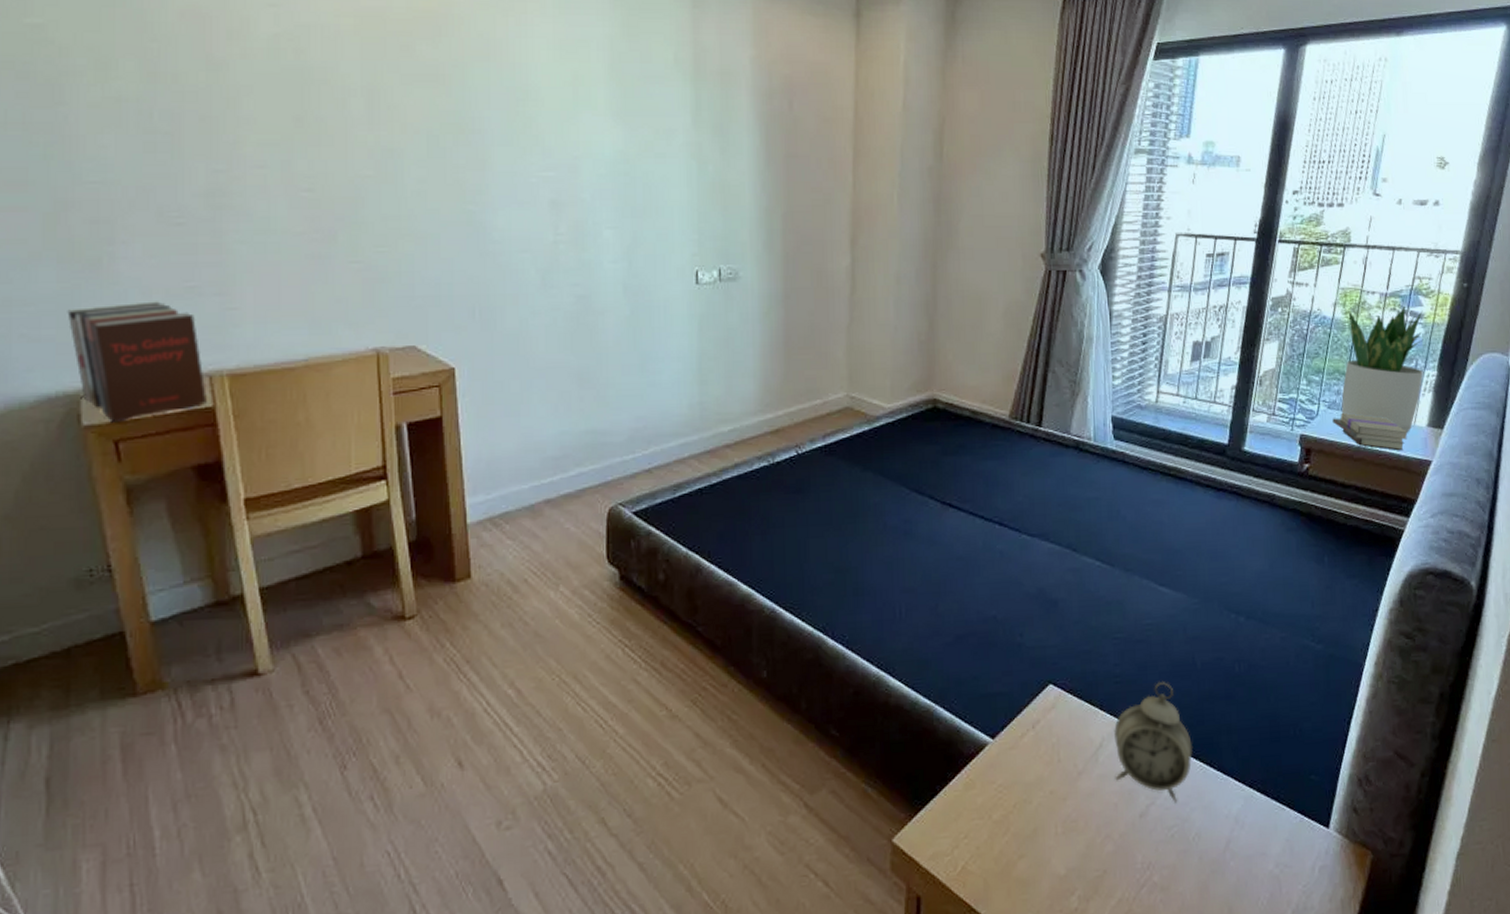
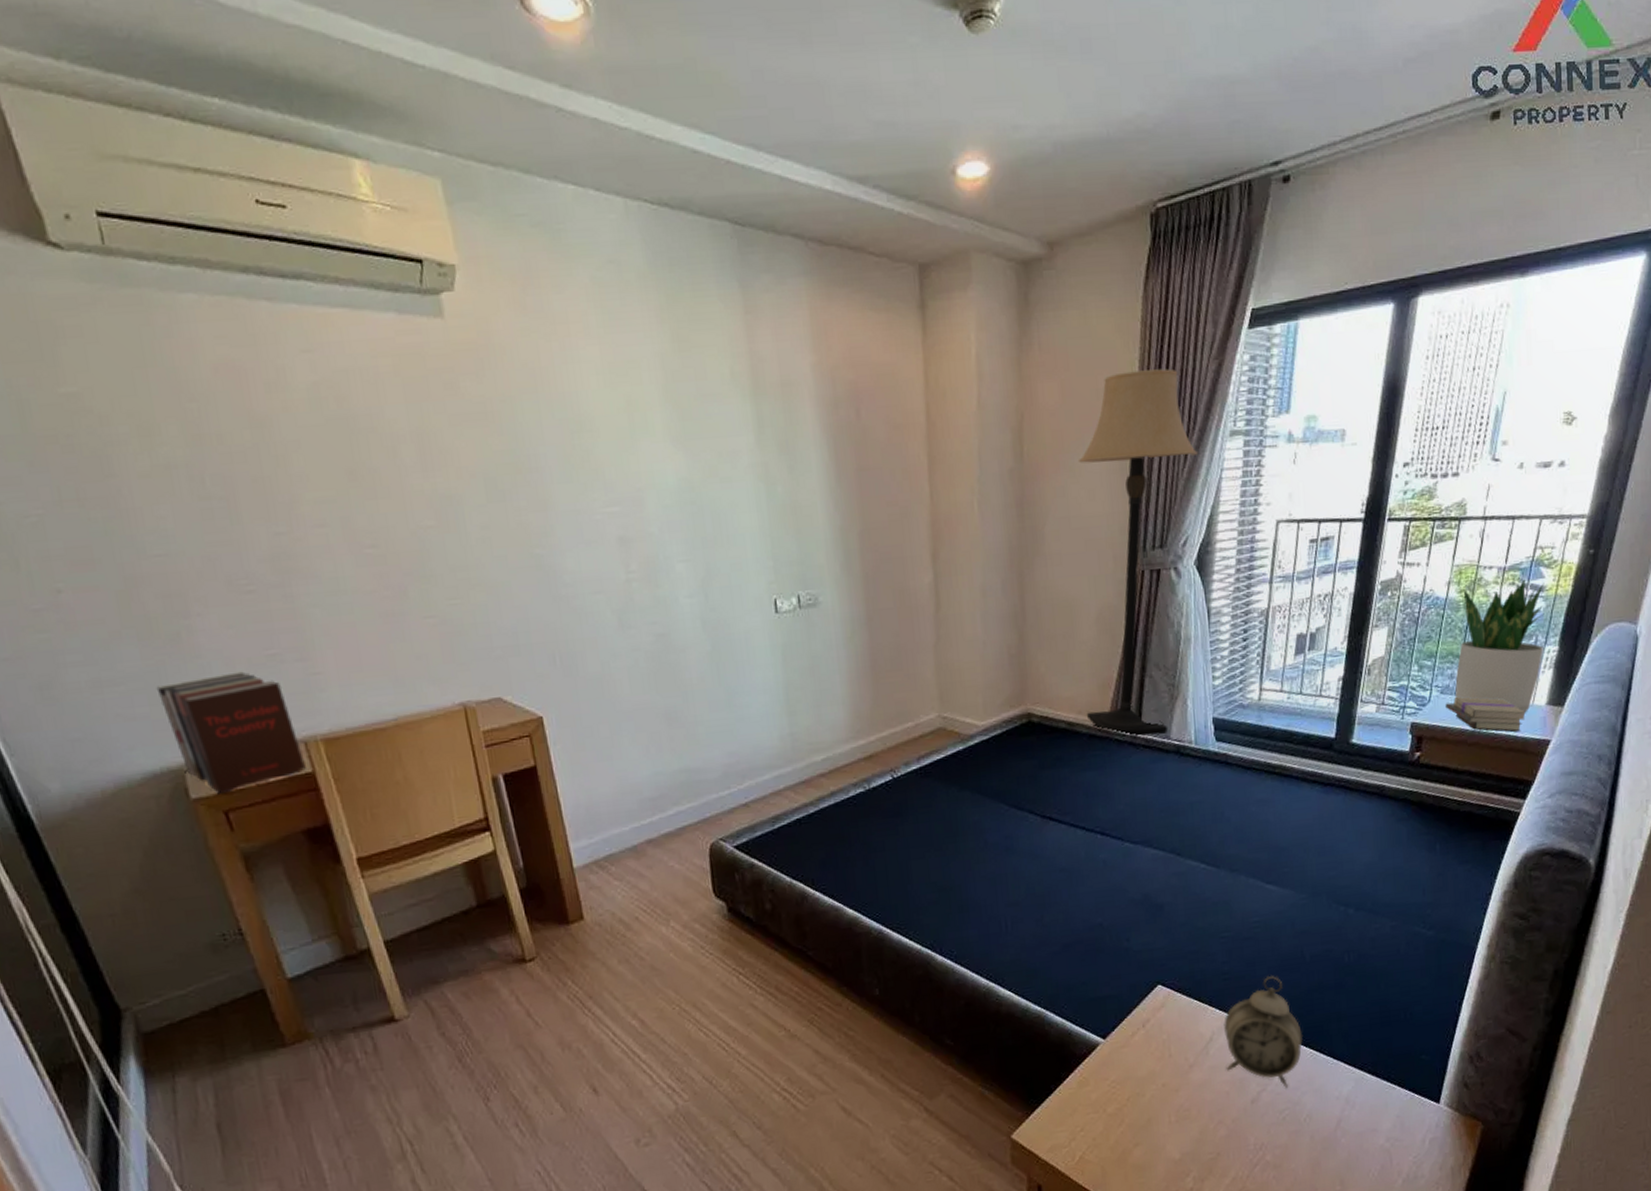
lamp: none [991,88,1106,428] -> present [1079,368,1199,736]

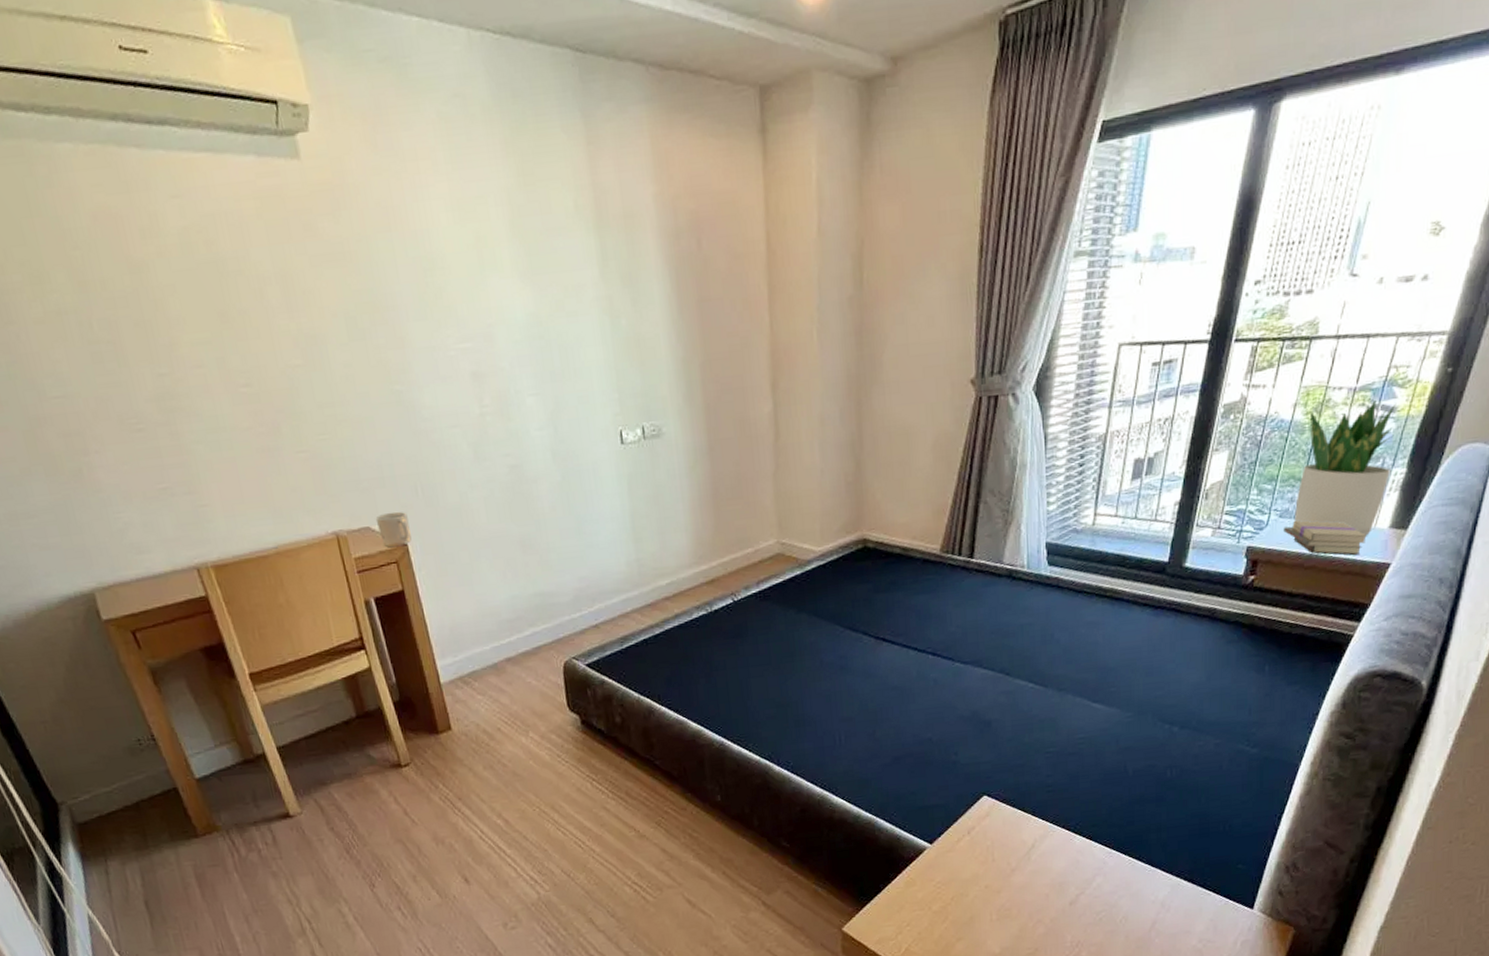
books: present [156,671,307,794] -> none [65,504,201,616]
mug: none [508,681,547,720] -> present [375,511,412,548]
lamp: present [1079,368,1199,736] -> none [919,188,1041,561]
alarm clock: present [1224,975,1303,1089] -> none [1046,788,1122,893]

